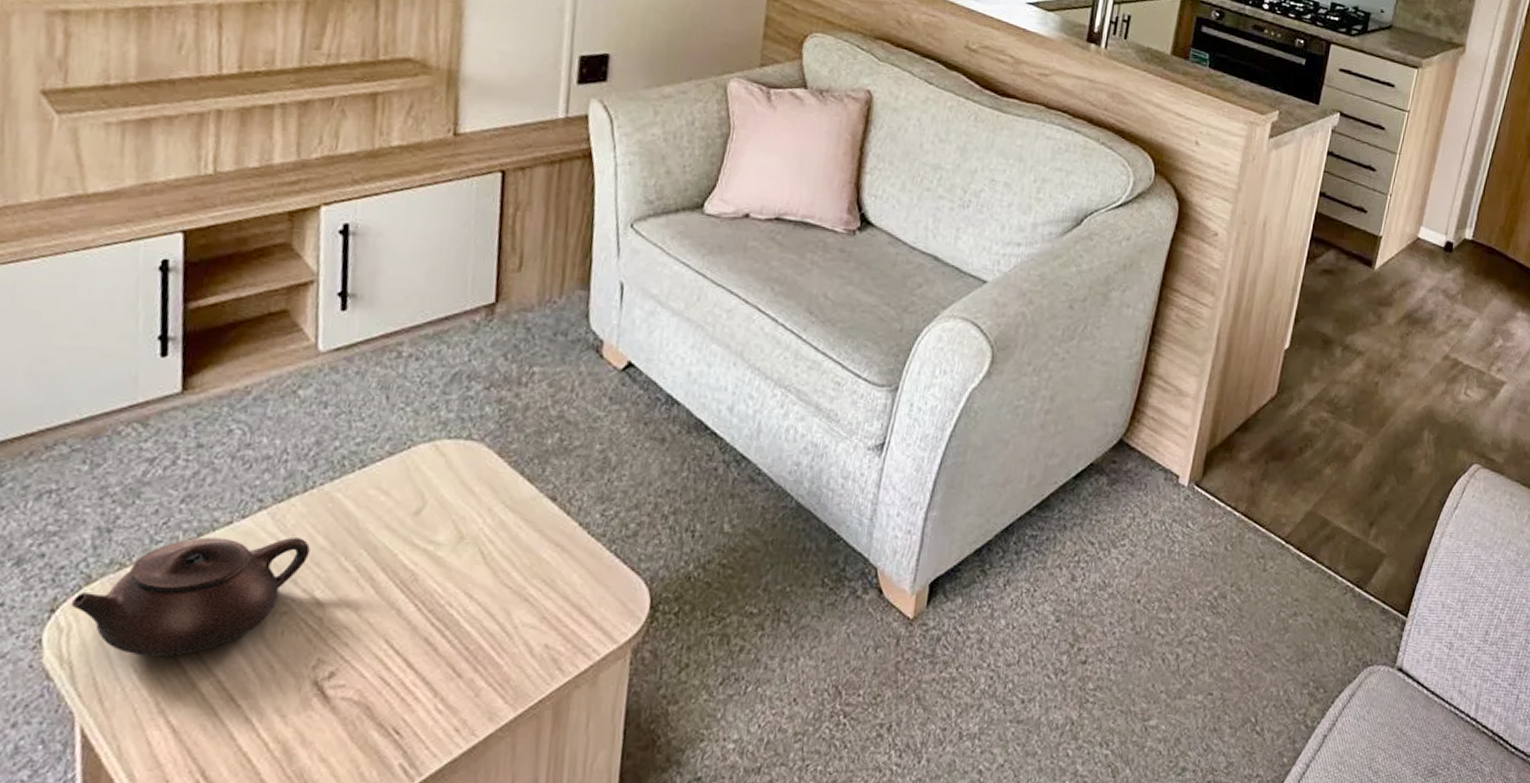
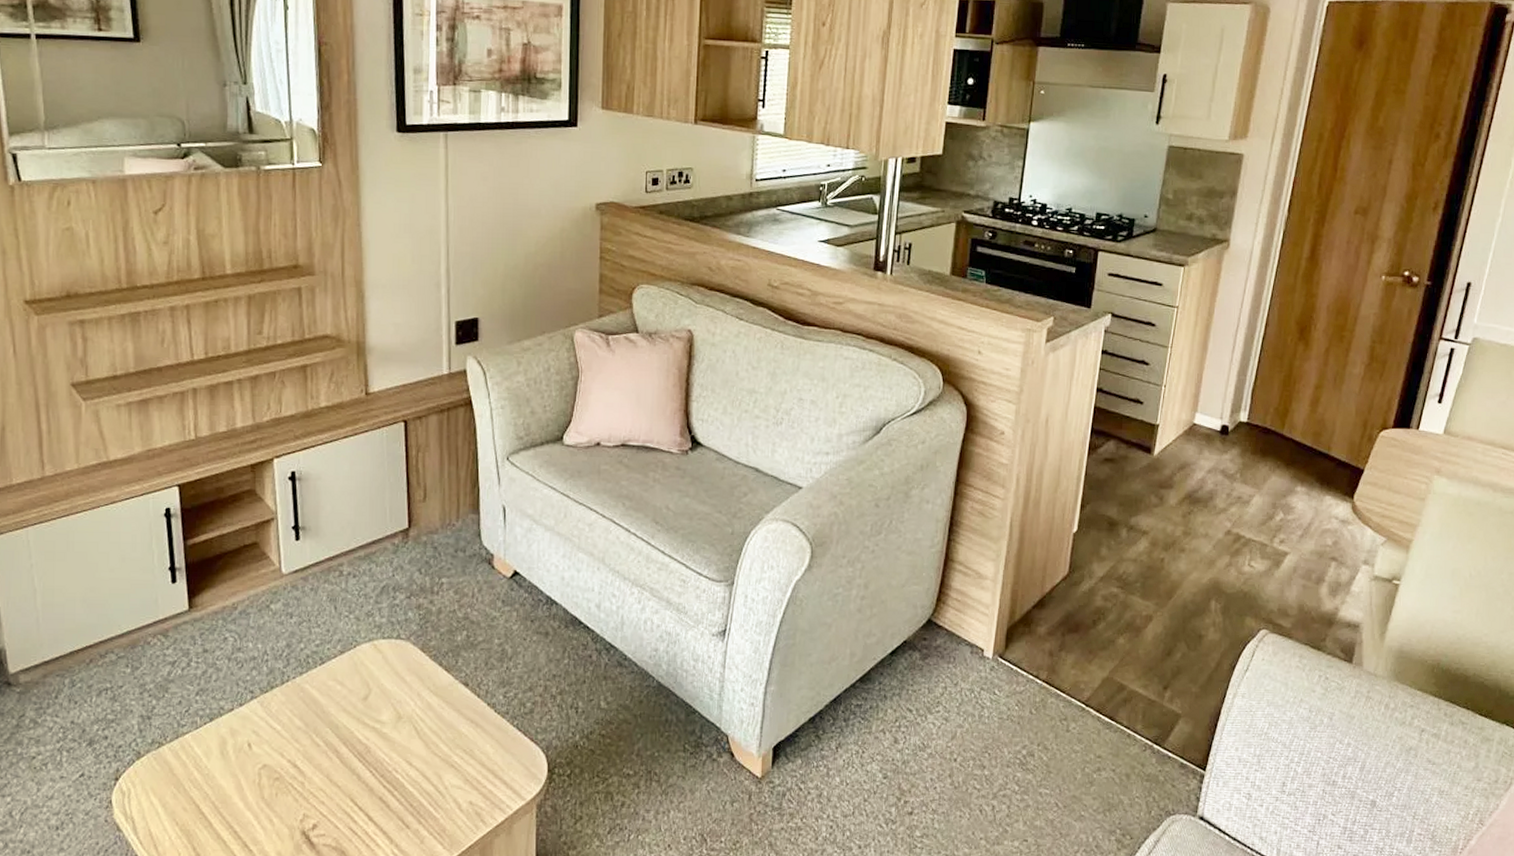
teapot: present [70,537,310,658] -> none [128,720,290,814]

